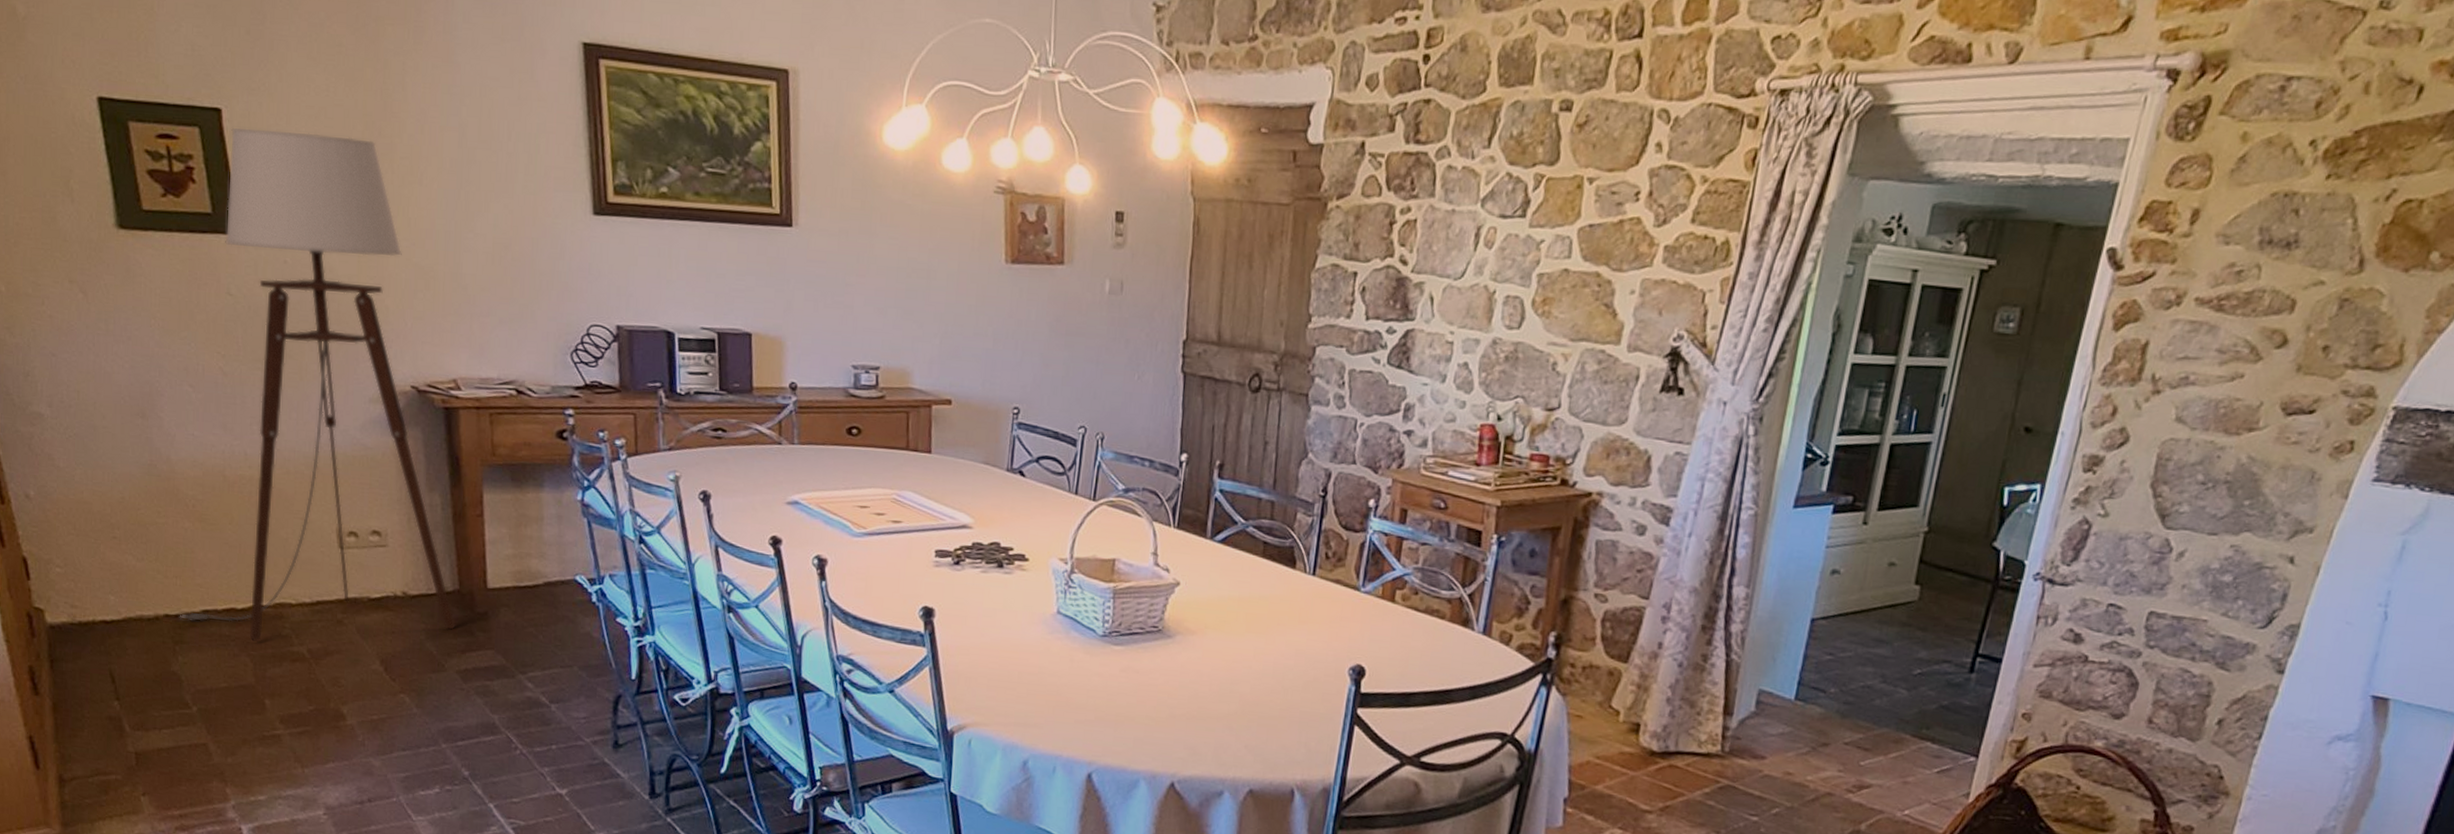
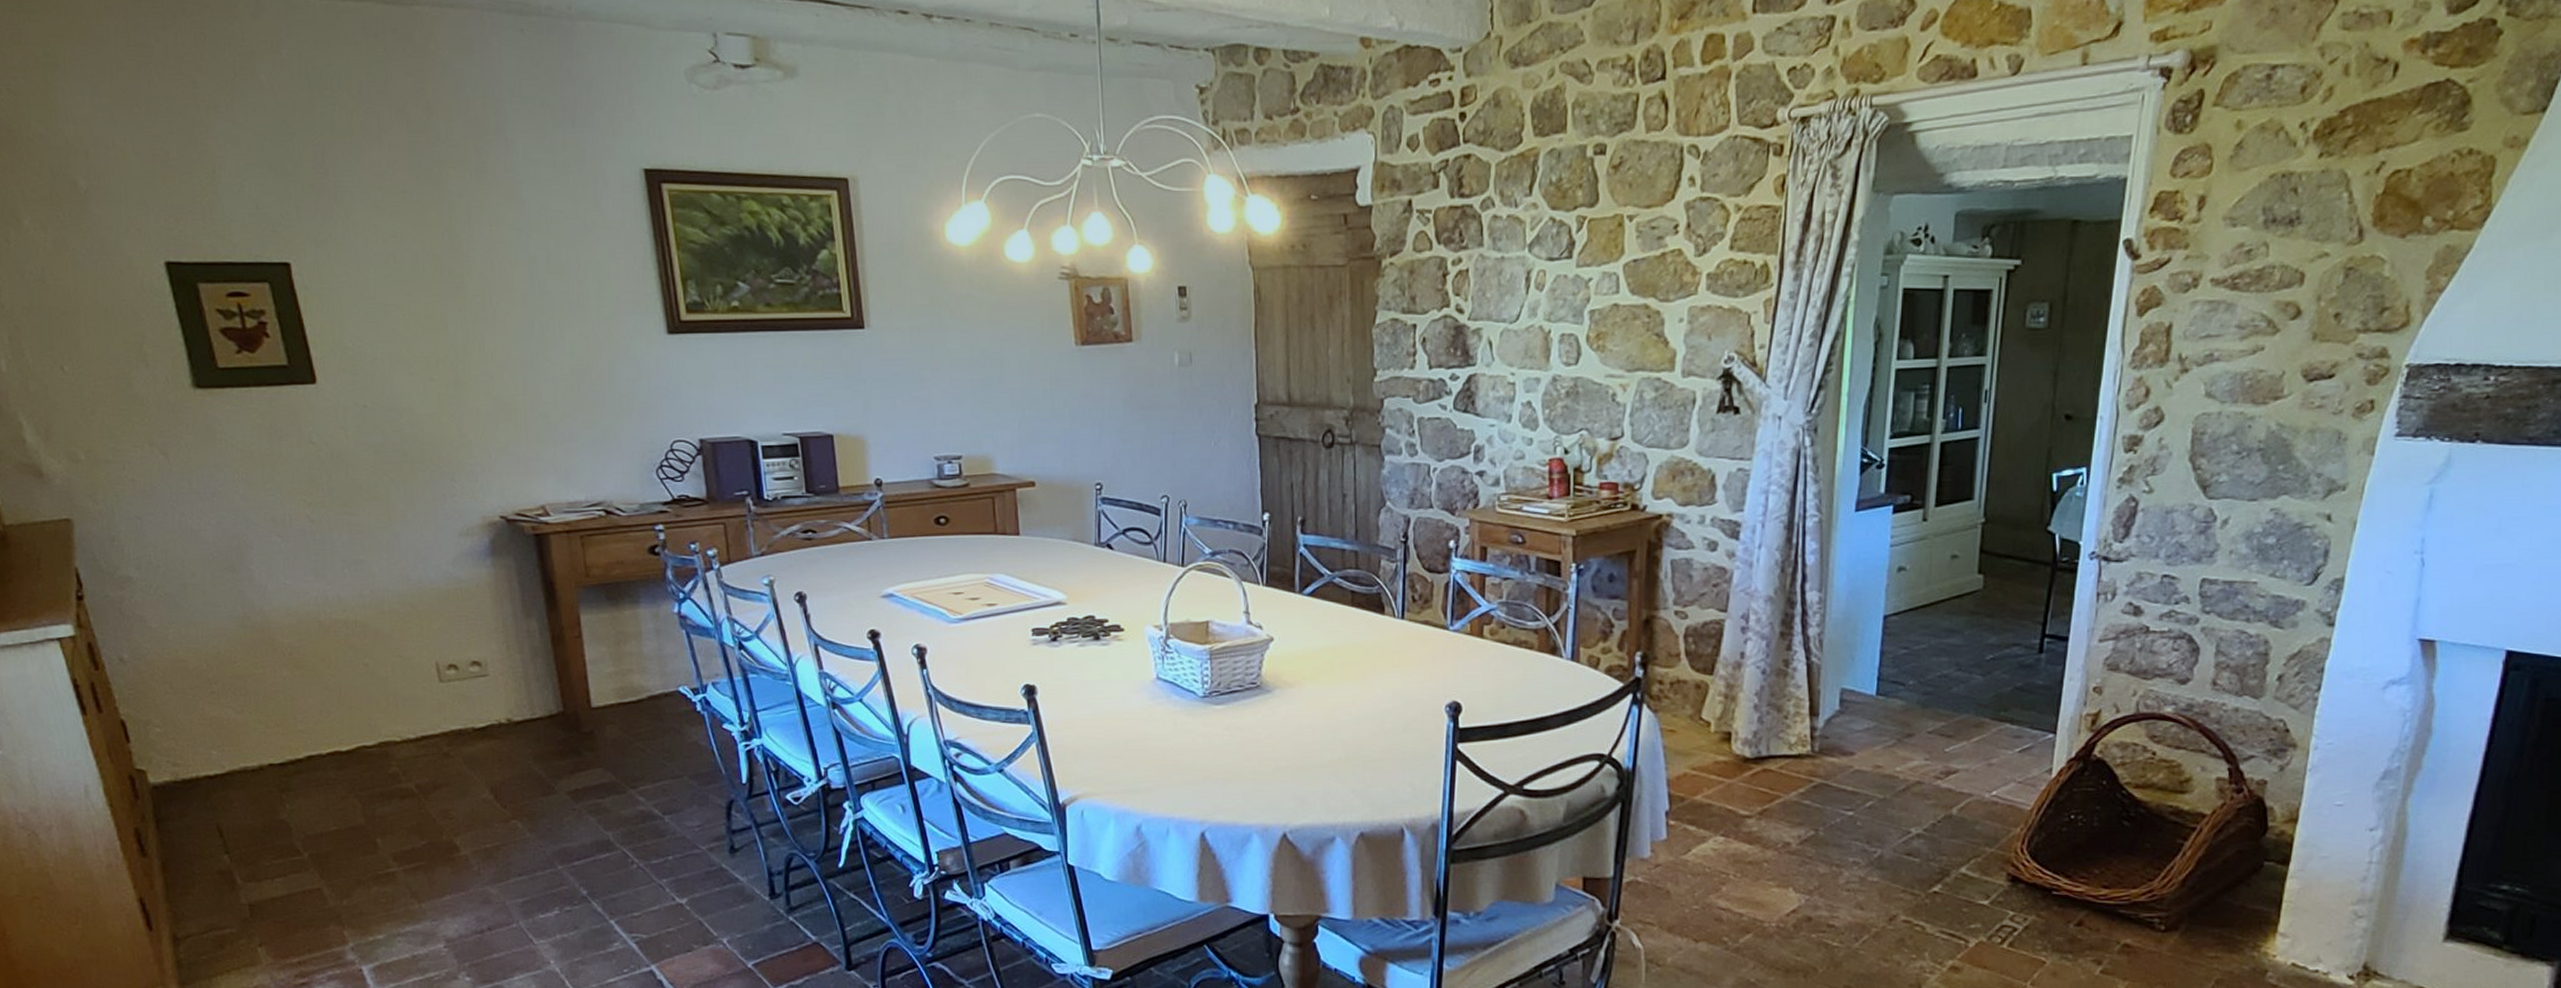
floor lamp: present [179,128,455,643] -> none [283,279,561,783]

